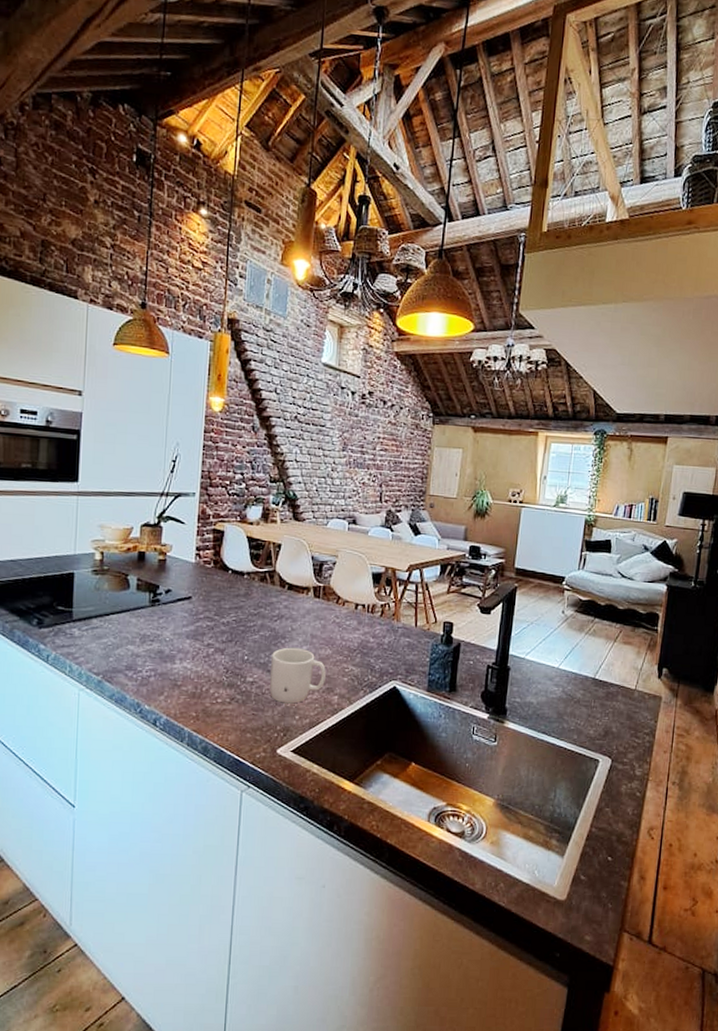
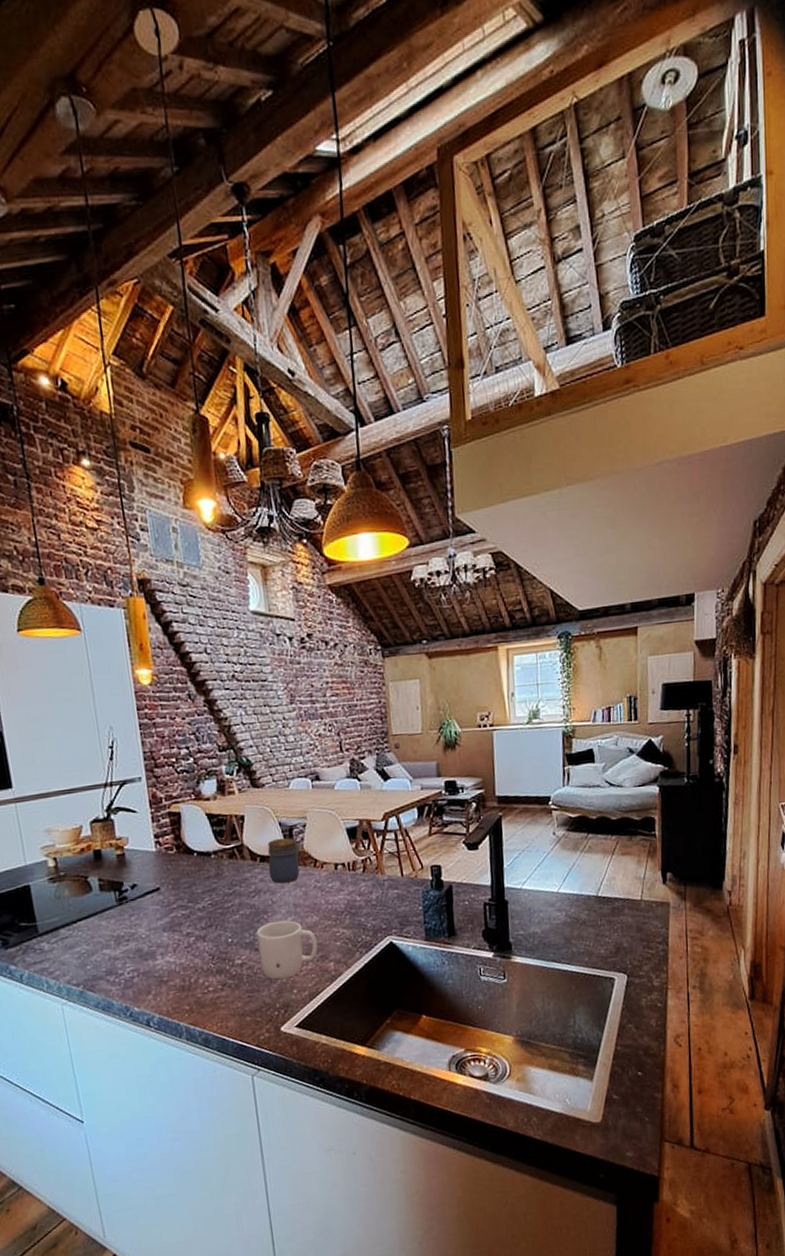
jar: none [293,570,328,614] -> present [267,837,303,884]

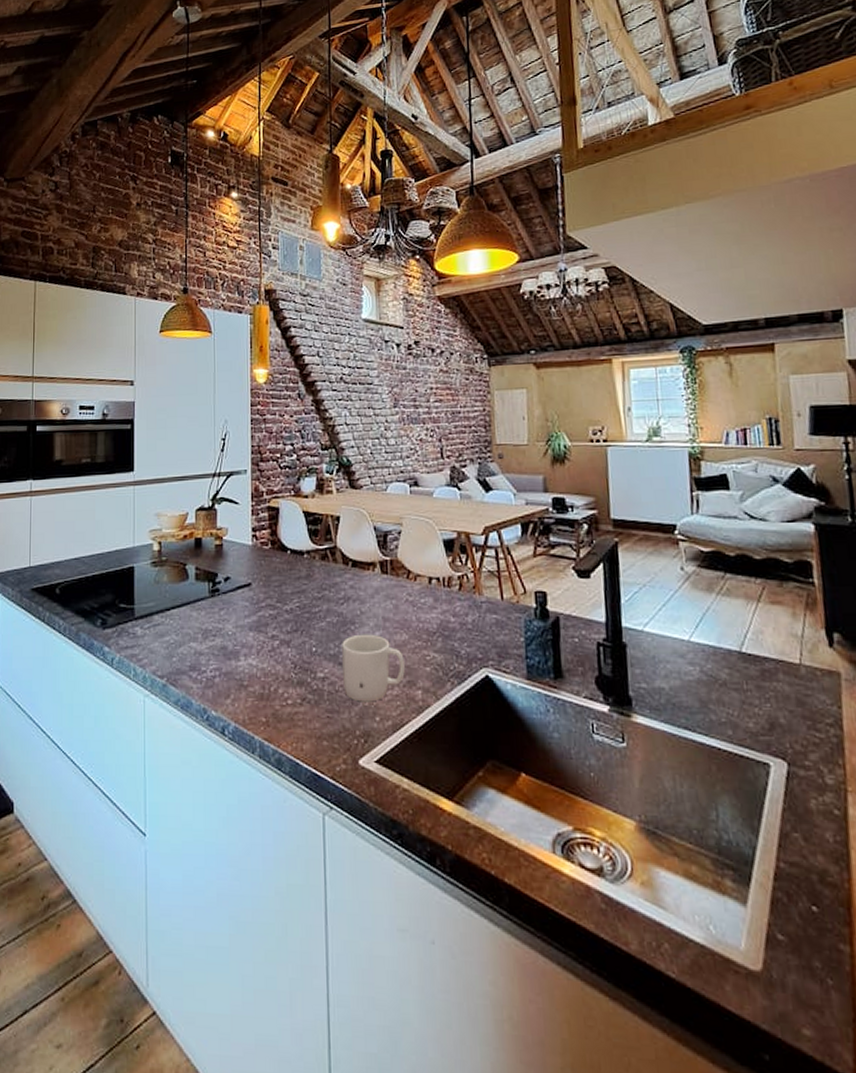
jar: present [267,837,303,884] -> none [359,543,395,593]

